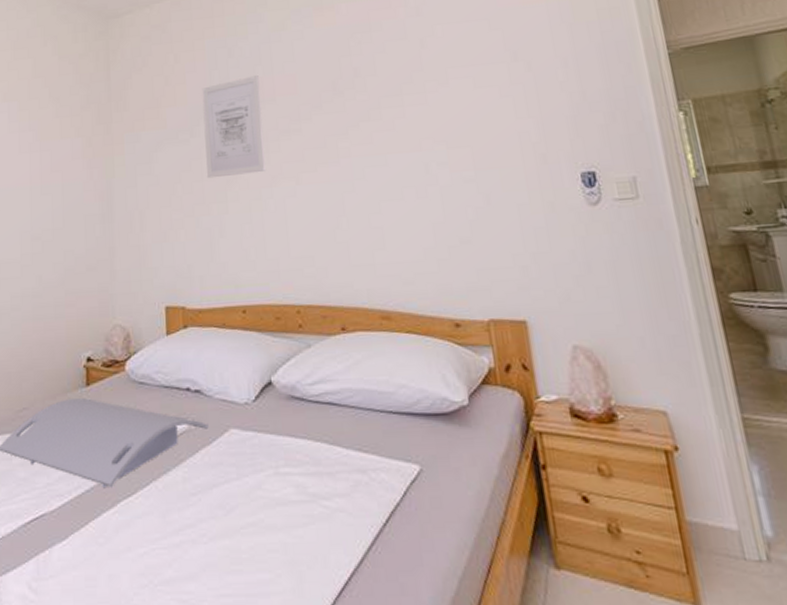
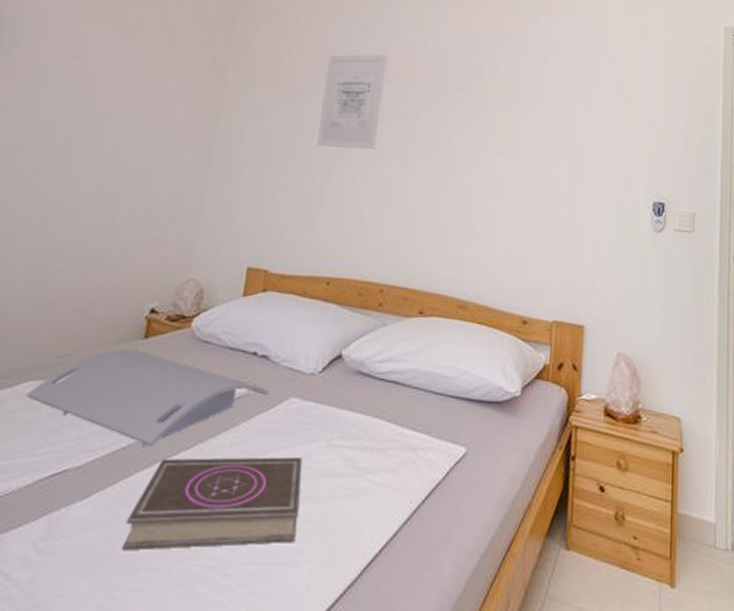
book: none [103,487,262,588] -> present [121,456,302,551]

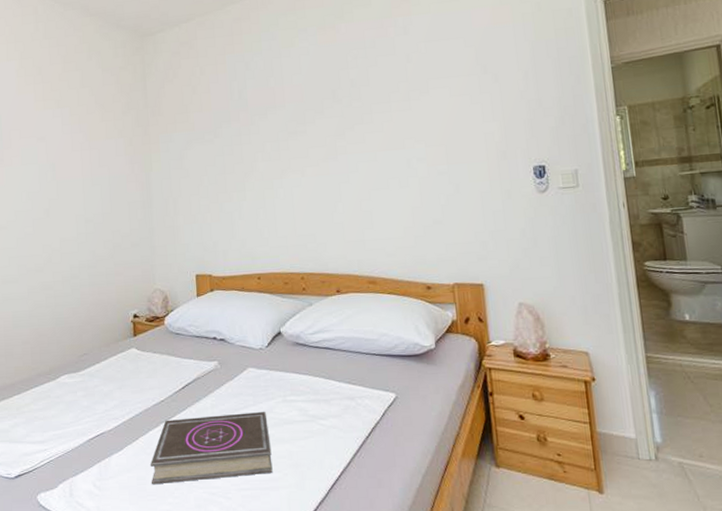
serving tray: present [26,350,269,448] -> none [65,346,231,413]
wall art: present [316,54,388,150] -> none [223,86,277,172]

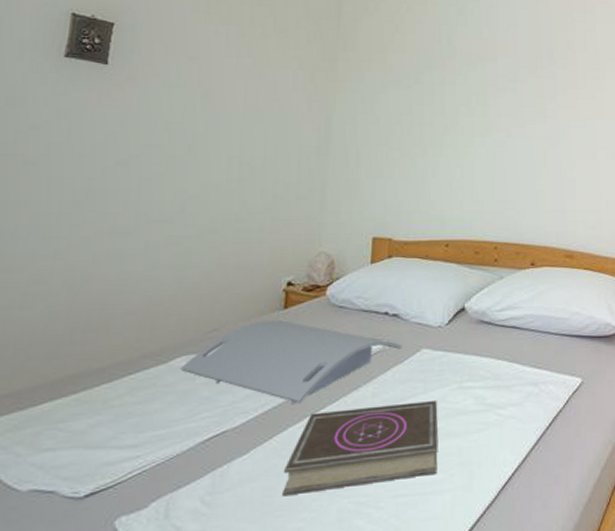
serving tray: none [65,346,231,413] -> present [181,320,402,405]

